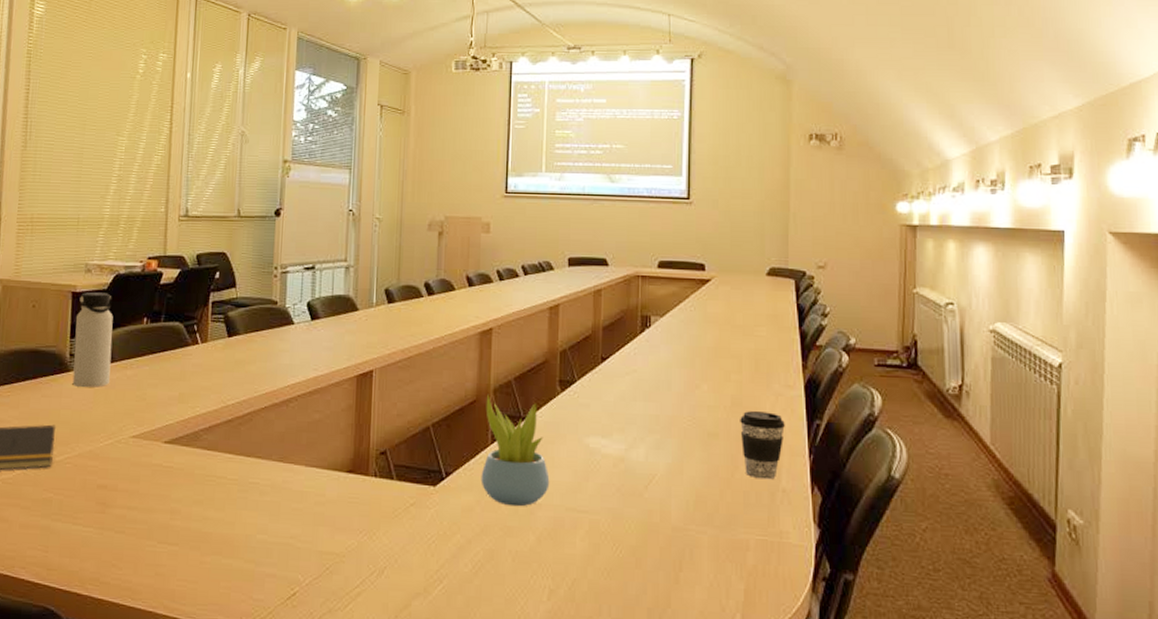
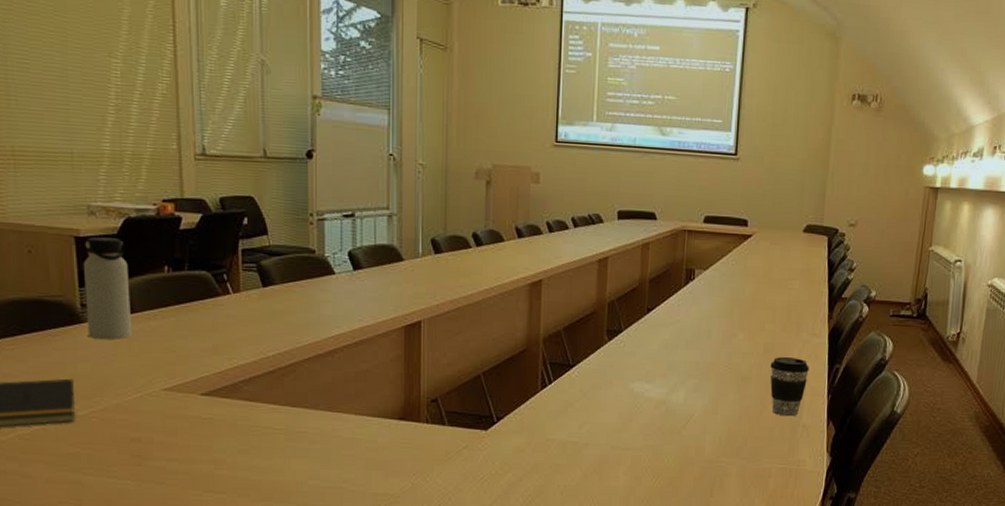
succulent plant: present [480,395,550,507] -> none [531,344,596,447]

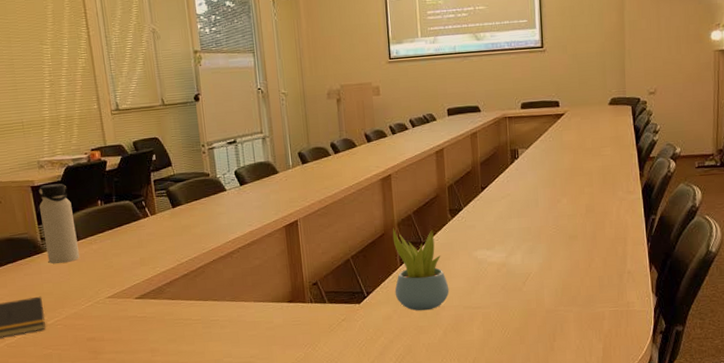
succulent plant: none [531,344,596,447] -> present [392,228,450,311]
coffee cup: present [770,357,809,417] -> none [593,214,628,266]

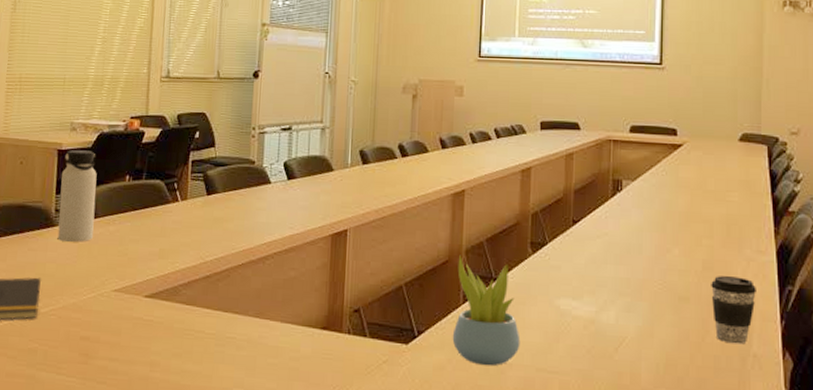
coffee cup: none [593,214,628,266] -> present [711,276,756,345]

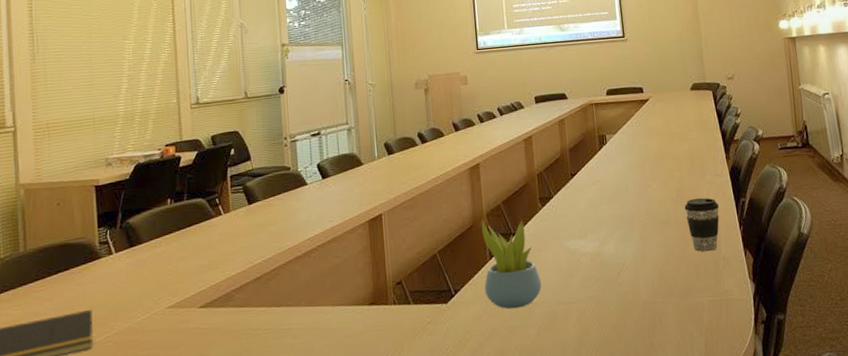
water bottle: present [57,150,97,242] -> none [101,182,141,271]

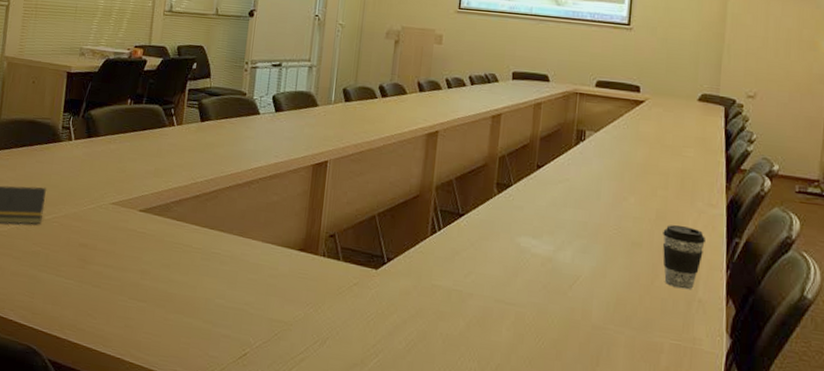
succulent plant: present [481,220,542,309] -> none [418,191,482,294]

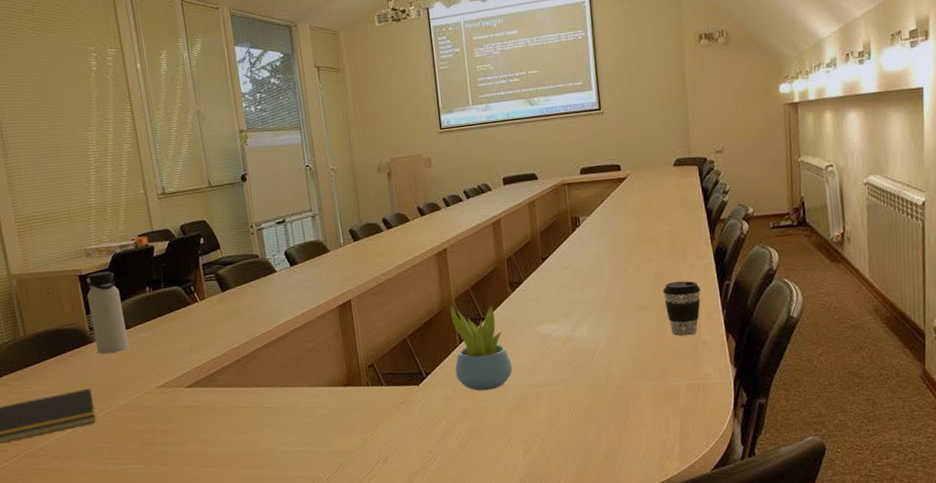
water bottle: none [63,73,102,158] -> present [86,271,129,354]
succulent plant: none [418,191,482,294] -> present [450,305,513,391]

